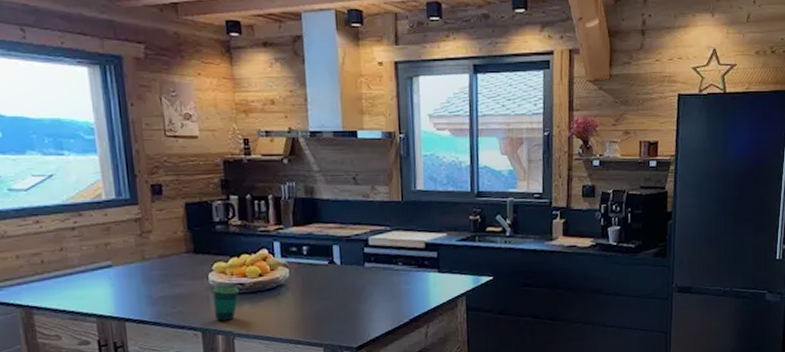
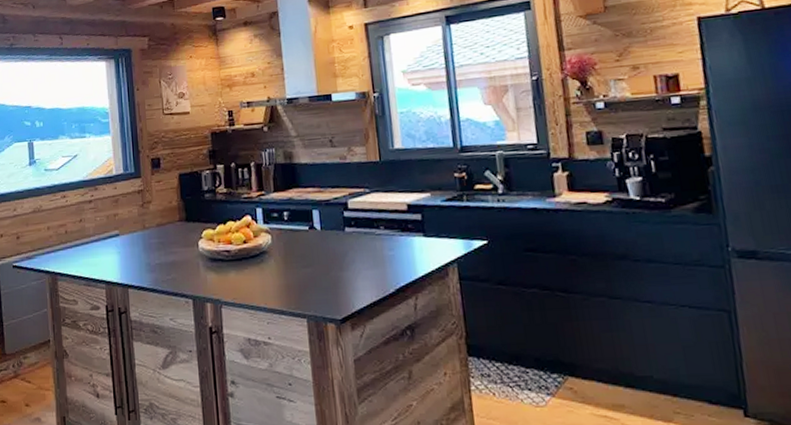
cup: present [212,282,239,321] -> none [202,250,225,289]

